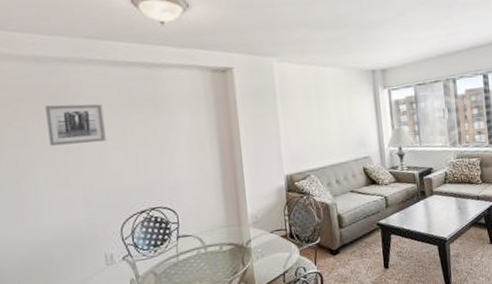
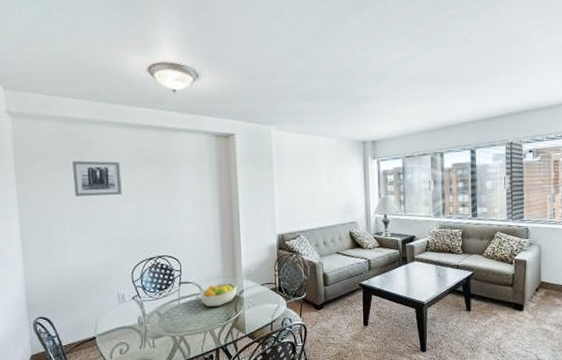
fruit bowl: none [201,232,244,262] -> present [200,283,238,307]

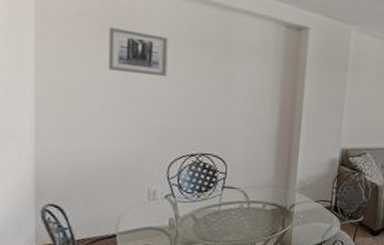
fruit bowl: present [200,283,238,307] -> none [244,194,289,218]

